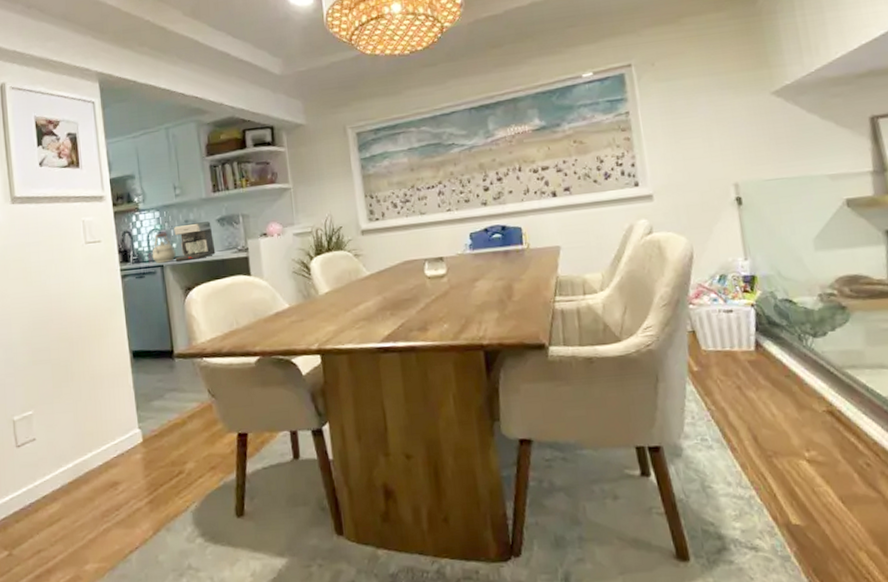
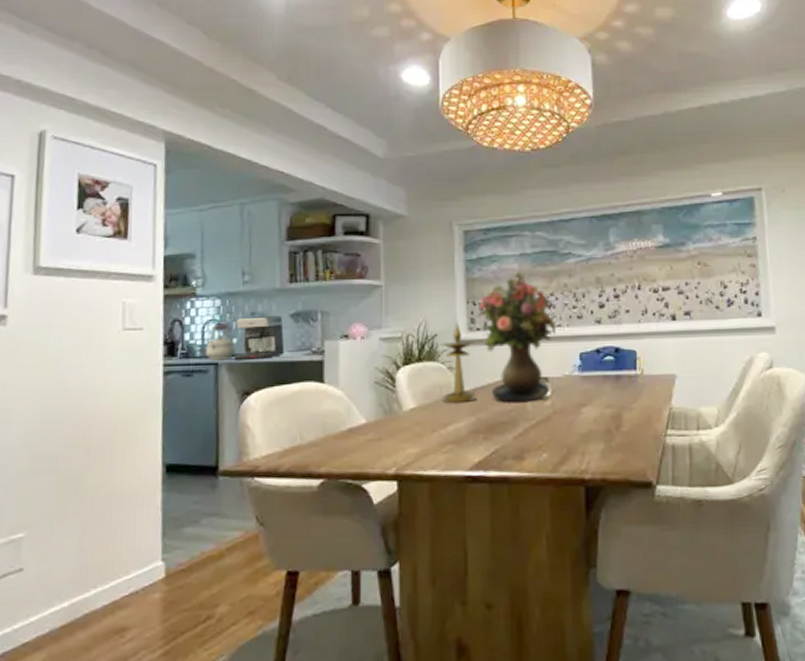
candlestick: none [346,214,381,287] -> present [441,322,476,404]
bouquet: none [375,164,447,282] -> present [477,271,556,403]

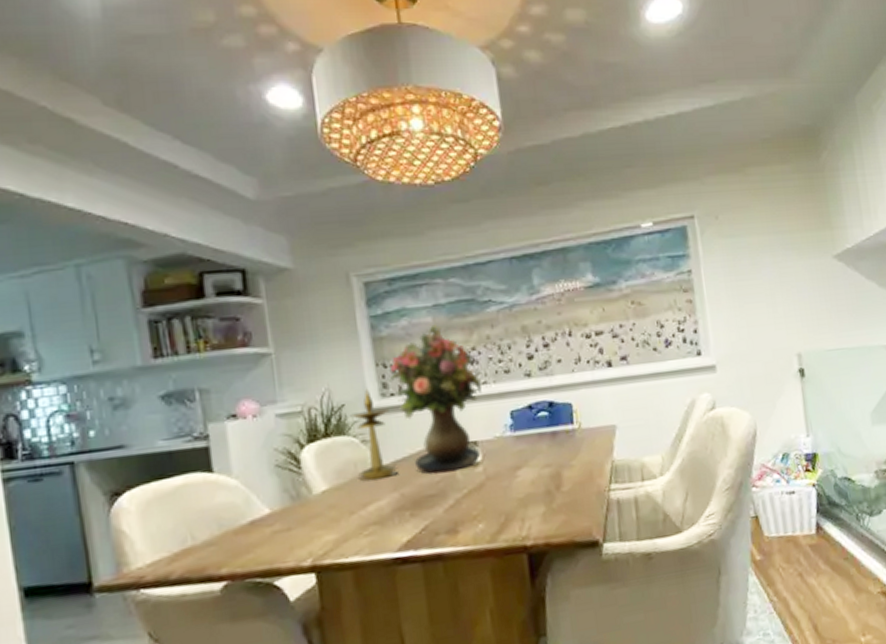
kettle: present [205,325,235,361] -> none [54,415,95,460]
coffee maker: present [233,316,285,361] -> none [90,399,159,458]

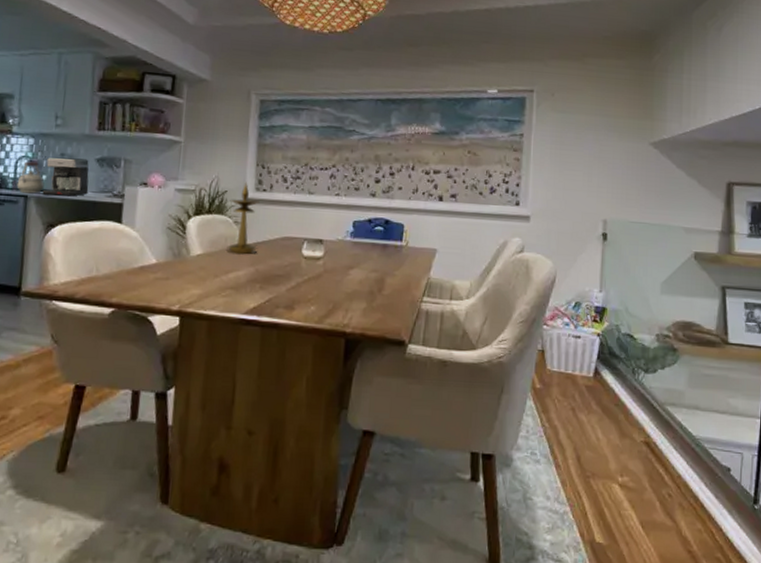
kettle: none [54,415,95,460] -> present [16,161,44,194]
coffee maker: none [90,399,159,458] -> present [42,157,89,197]
bouquet: present [389,324,482,474] -> none [264,141,335,260]

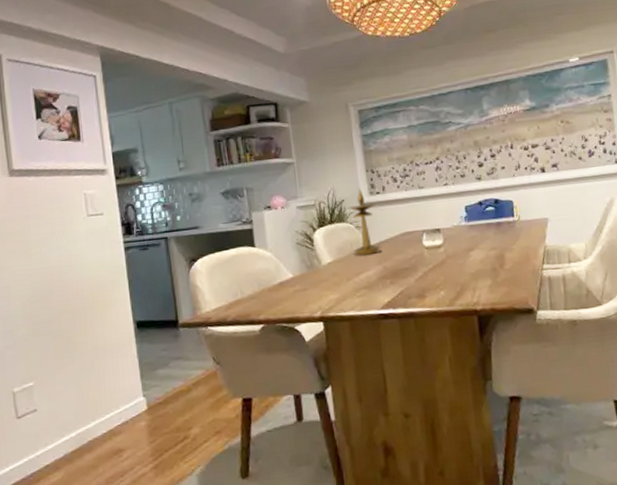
kettle: present [16,161,44,194] -> none [155,205,180,236]
coffee maker: present [42,157,89,197] -> none [178,195,220,235]

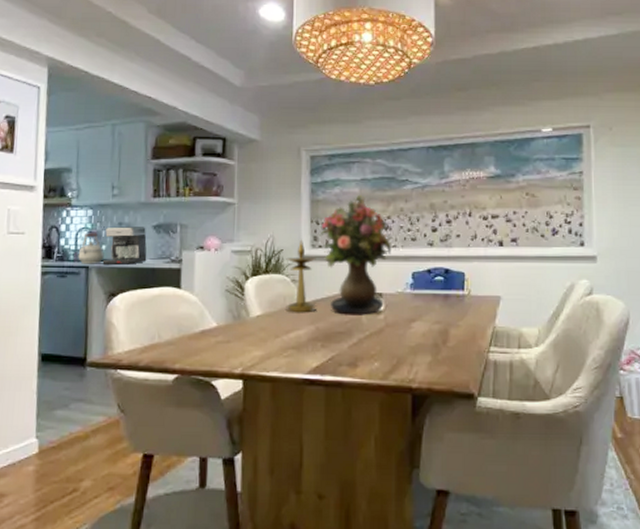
kettle: none [155,205,180,236] -> present [78,233,104,264]
coffee maker: none [178,195,220,235] -> present [102,226,147,266]
bouquet: none [375,140,444,252] -> present [319,194,391,315]

